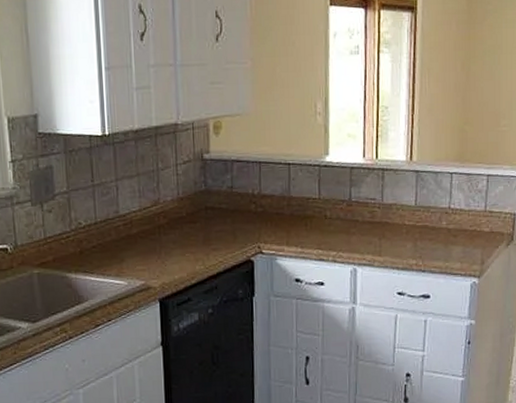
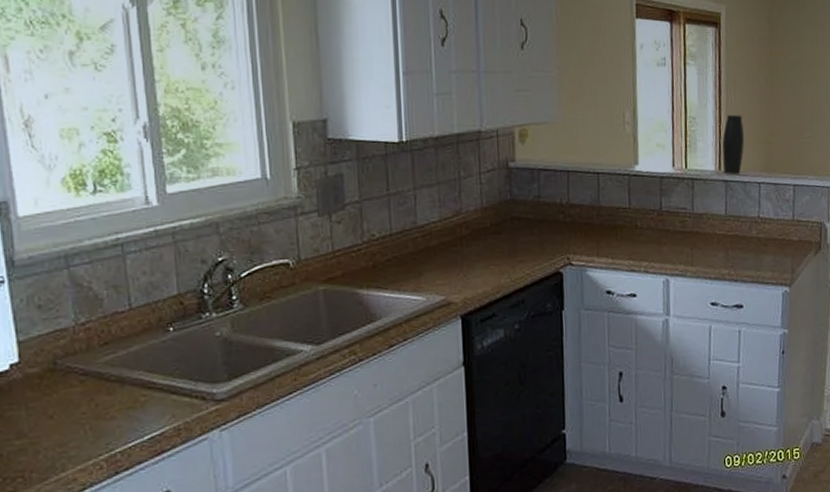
vase: none [414,103,437,165] -> present [722,115,744,175]

